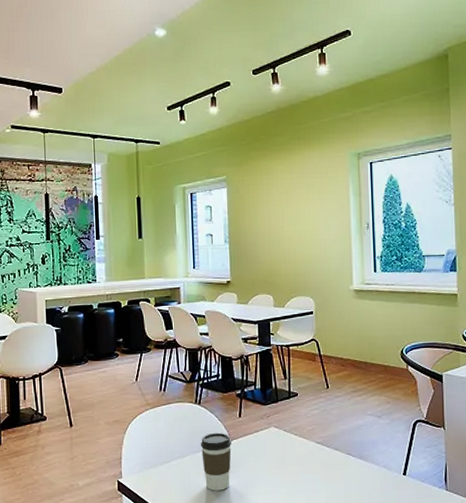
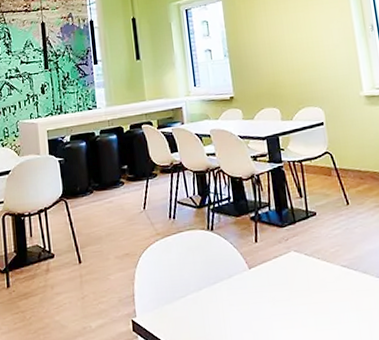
coffee cup: present [200,432,232,491] -> none [216,260,252,327]

